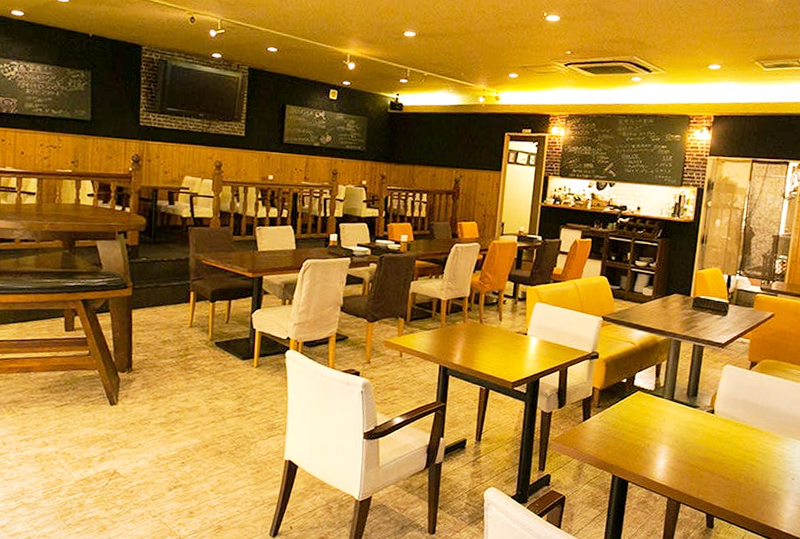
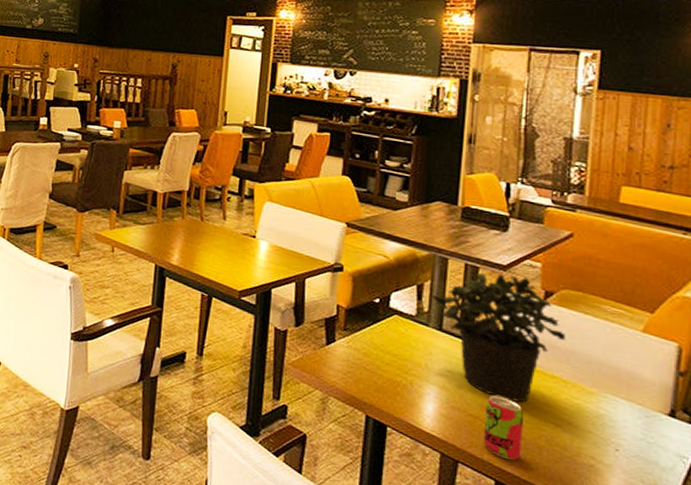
potted plant: none [667,350,764,451] -> present [431,272,566,403]
beverage can: none [699,448,730,497] -> present [483,395,524,461]

